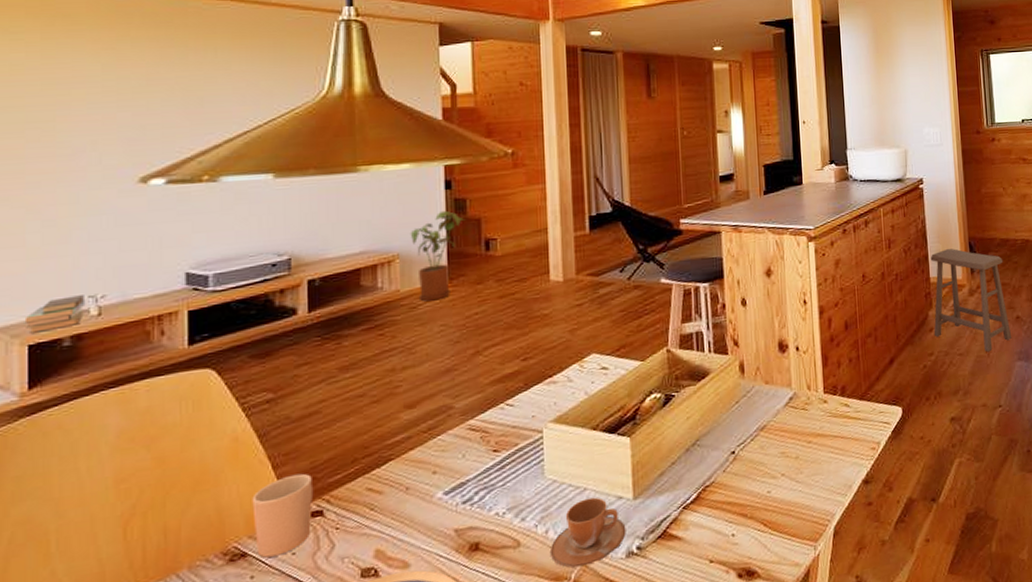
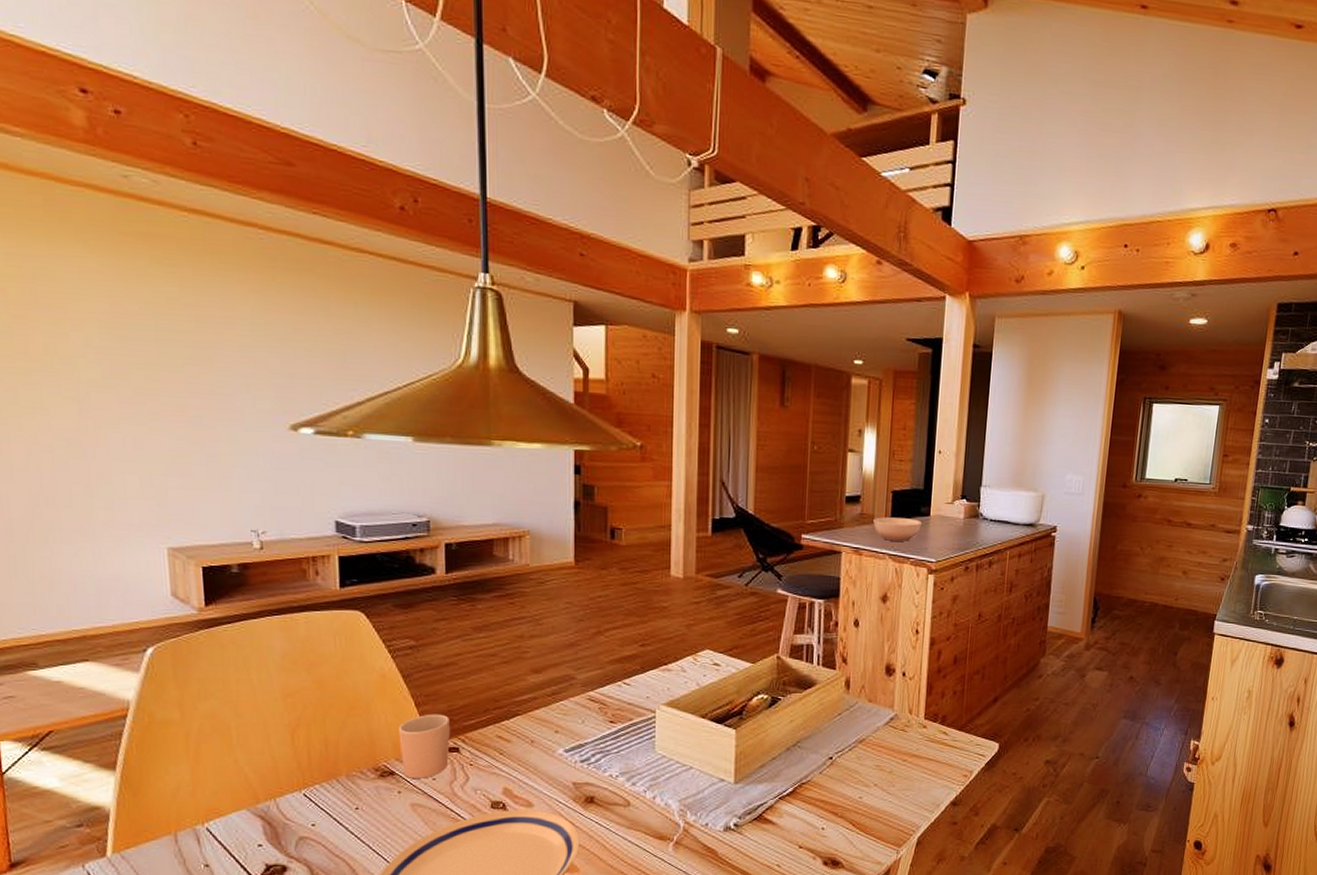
books: present [24,295,86,333] -> none [197,528,249,557]
house plant: present [410,210,467,302] -> none [540,494,594,579]
cup: present [549,497,626,568] -> none [656,776,726,832]
bowl: none [749,189,796,214] -> present [873,517,922,541]
stool: present [930,248,1012,352] -> none [1042,601,1127,706]

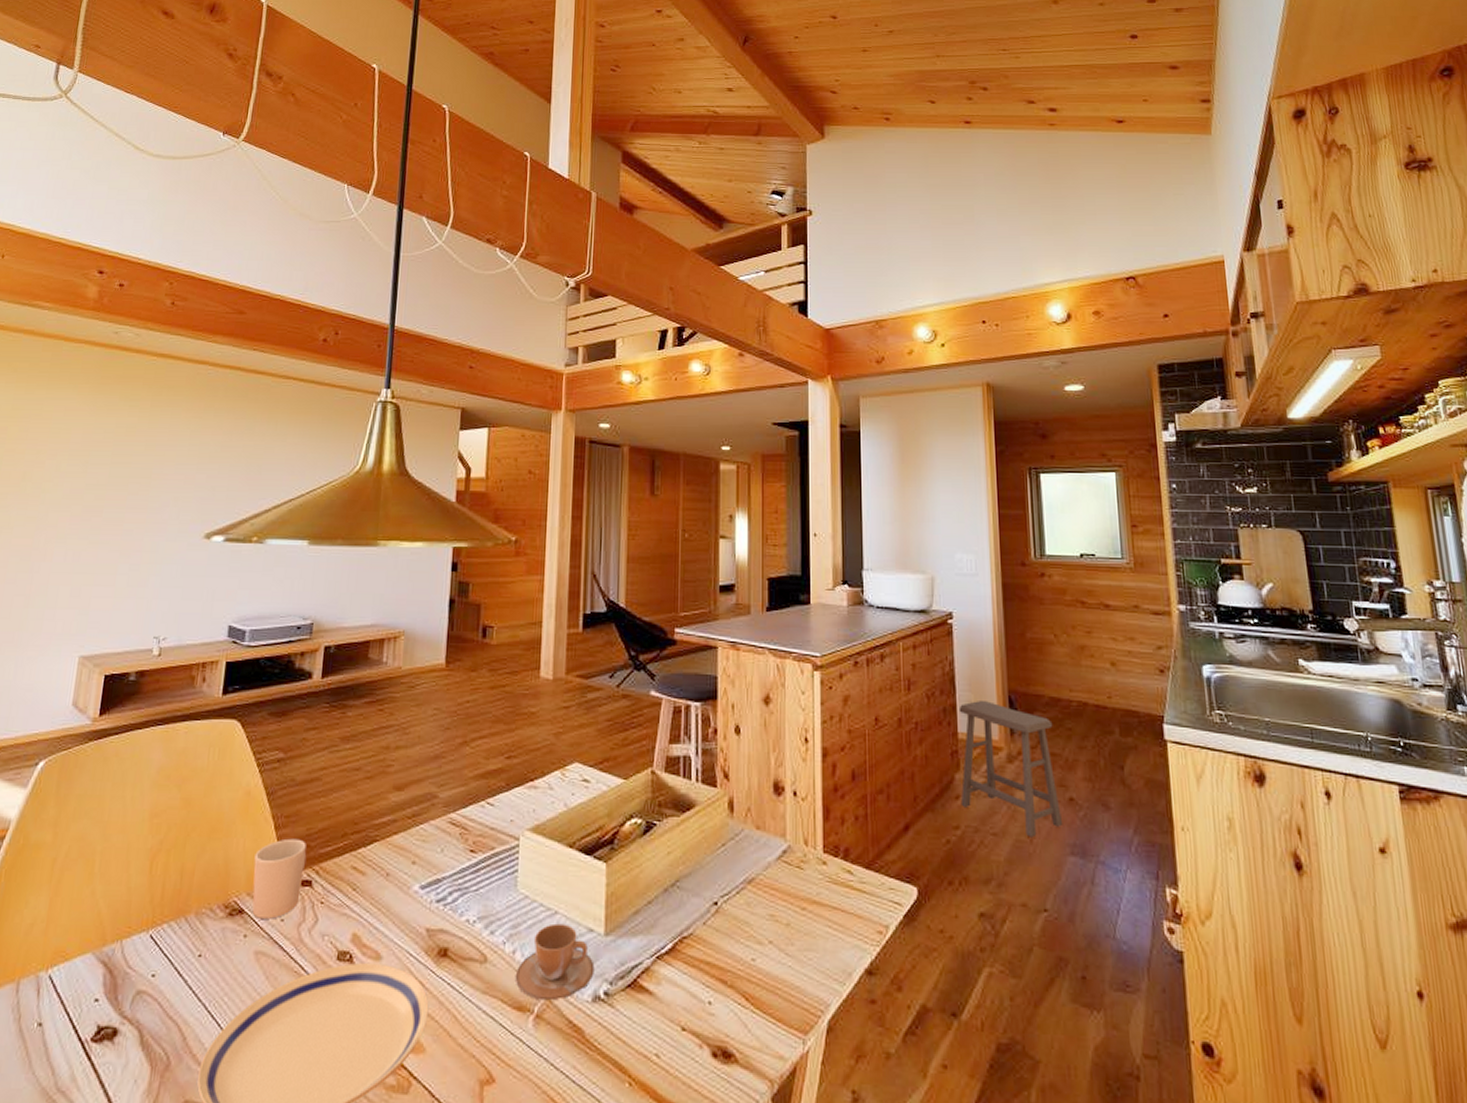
cup: none [656,776,726,832] -> present [515,923,595,1001]
bowl: present [873,517,922,541] -> none [750,607,802,634]
stool: none [1042,601,1127,706] -> present [958,701,1063,838]

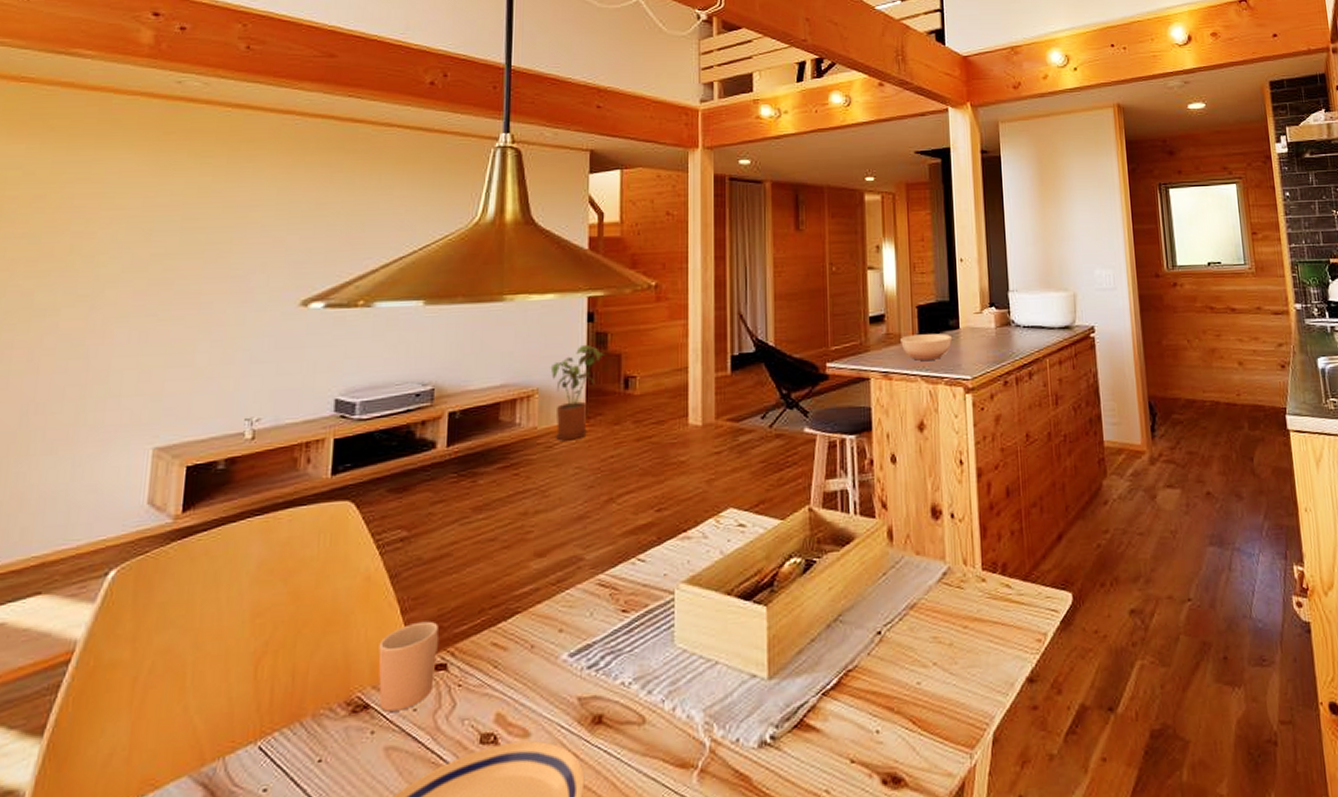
house plant: none [416,592,468,683] -> present [550,344,607,441]
cup: present [515,923,595,1001] -> none [676,673,759,754]
bowl: none [750,607,802,634] -> present [901,333,952,361]
stool: present [958,701,1063,838] -> none [1103,408,1202,533]

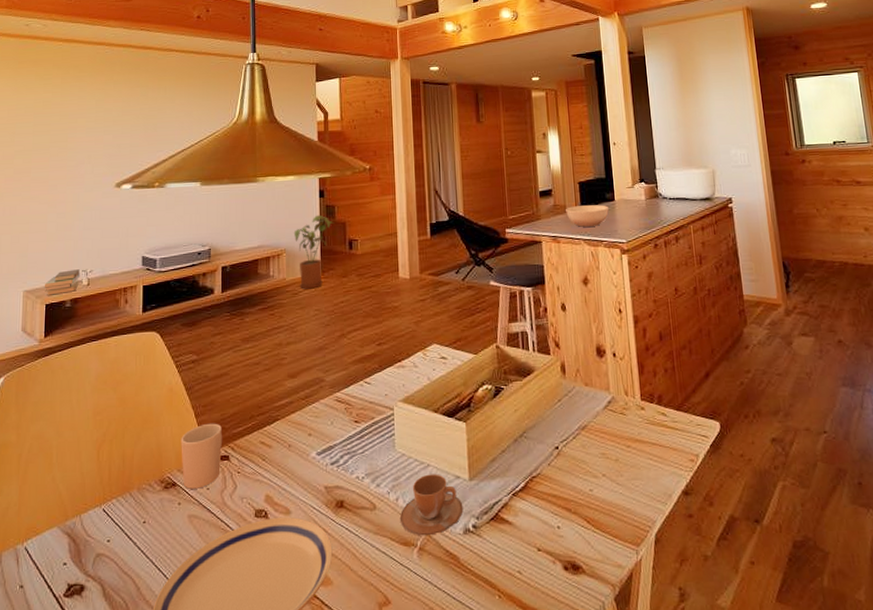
books: none [185,417,242,454] -> present [44,269,81,295]
cup: none [676,673,759,754] -> present [399,474,463,536]

